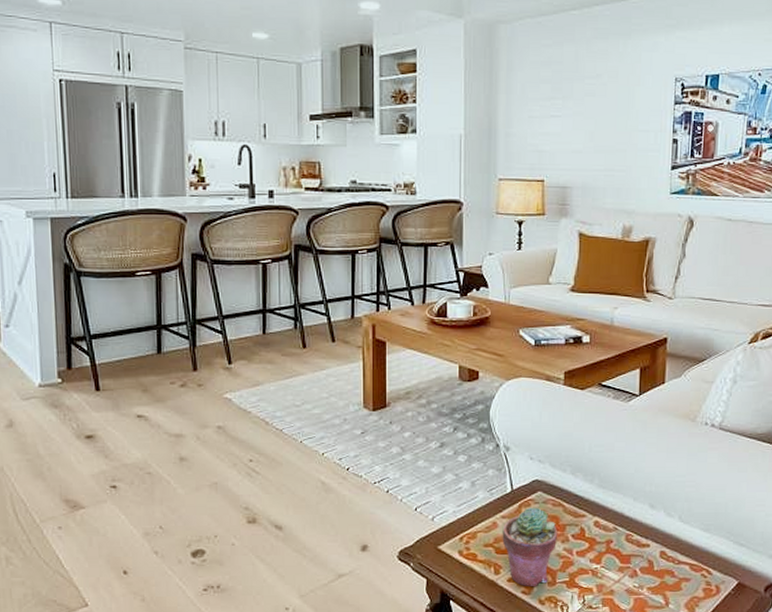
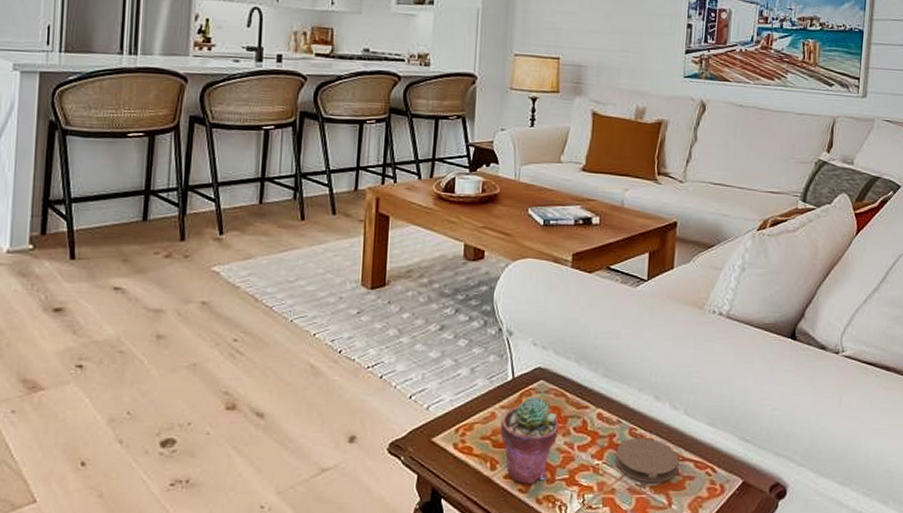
coaster: none [614,543,675,585] -> present [616,438,679,483]

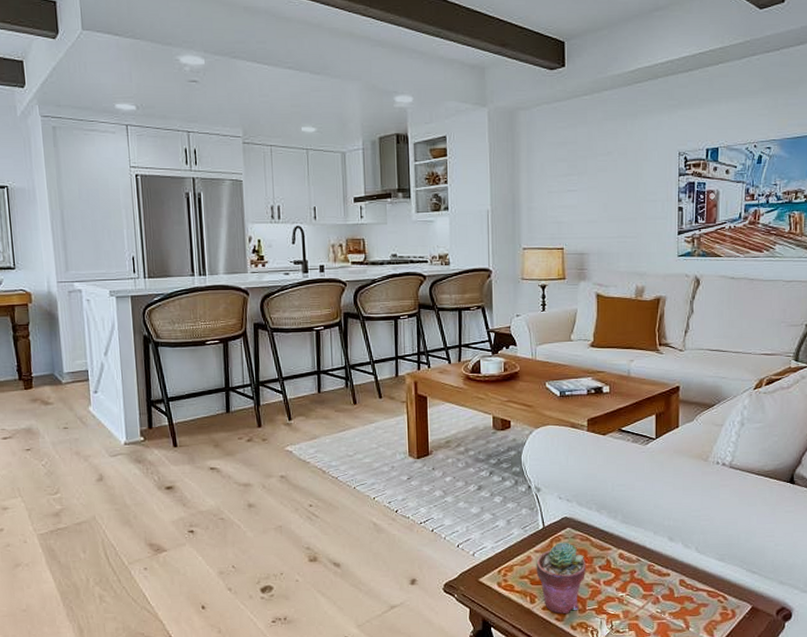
coaster: present [616,438,679,483] -> none [638,573,693,610]

